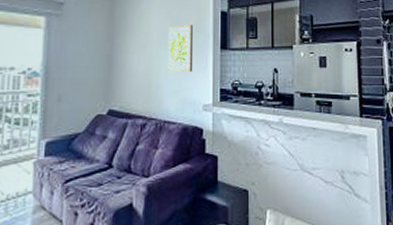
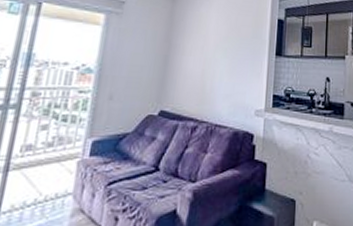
wall art: present [167,24,194,73] -> none [222,29,250,77]

